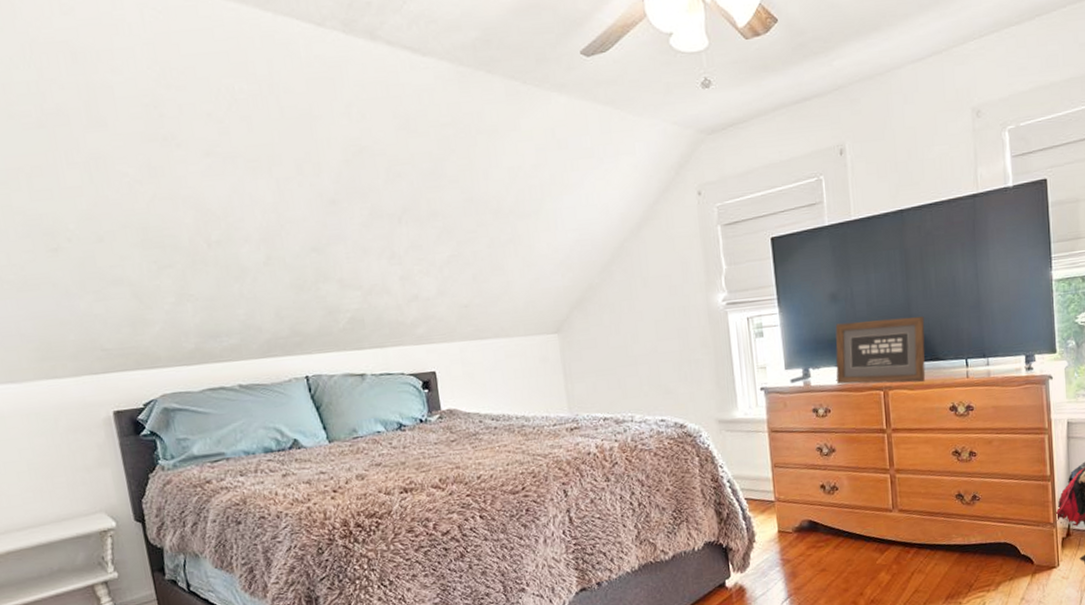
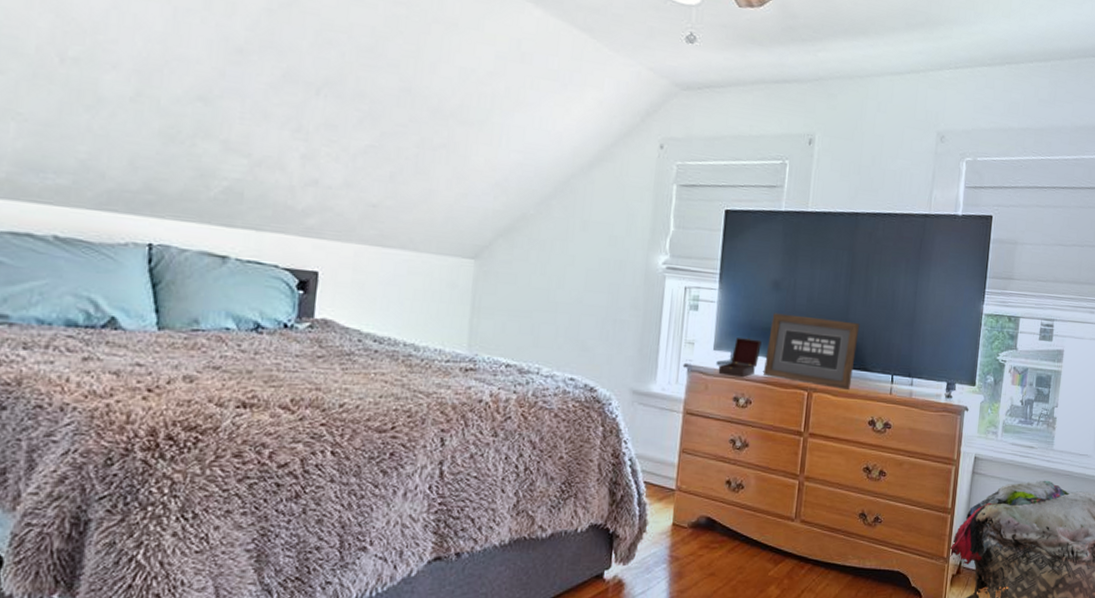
jewelry box: none [793,352,830,391] -> present [718,337,762,378]

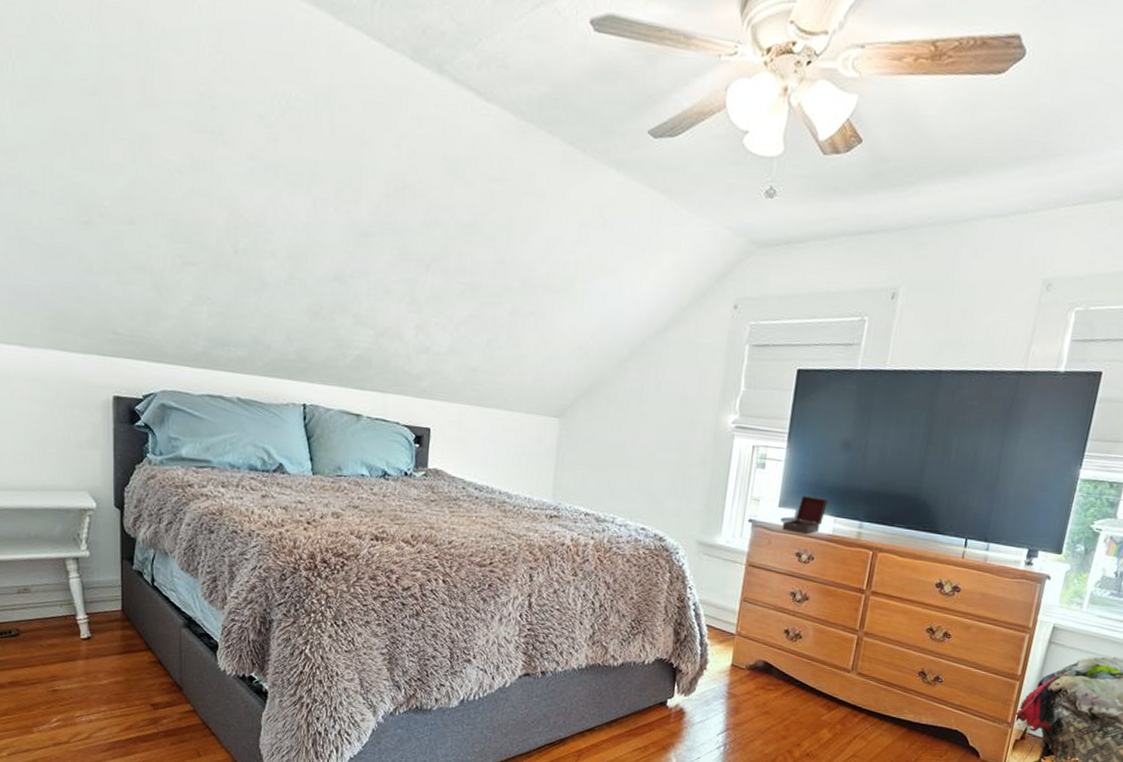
picture frame: present [764,313,860,391] -> none [828,472,935,553]

